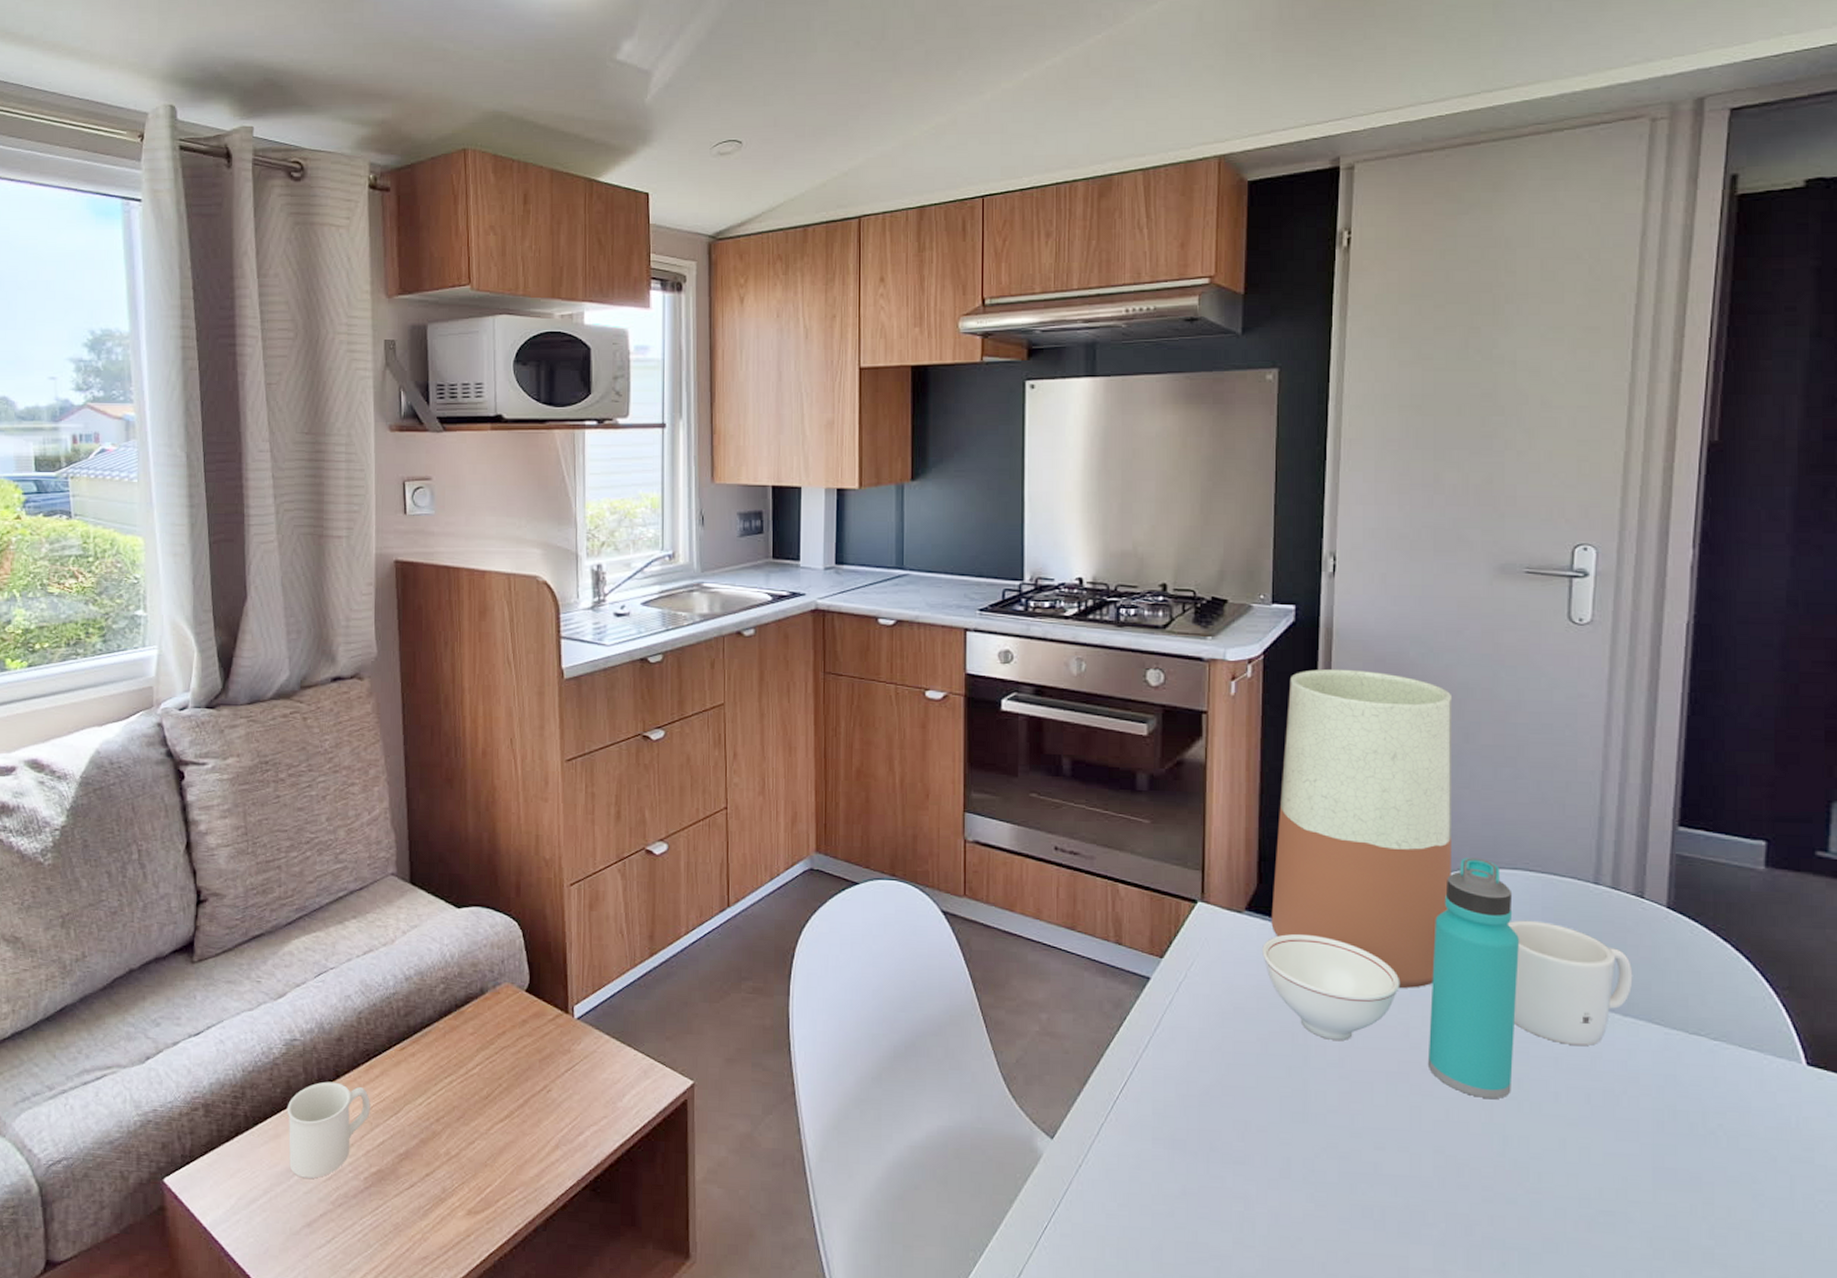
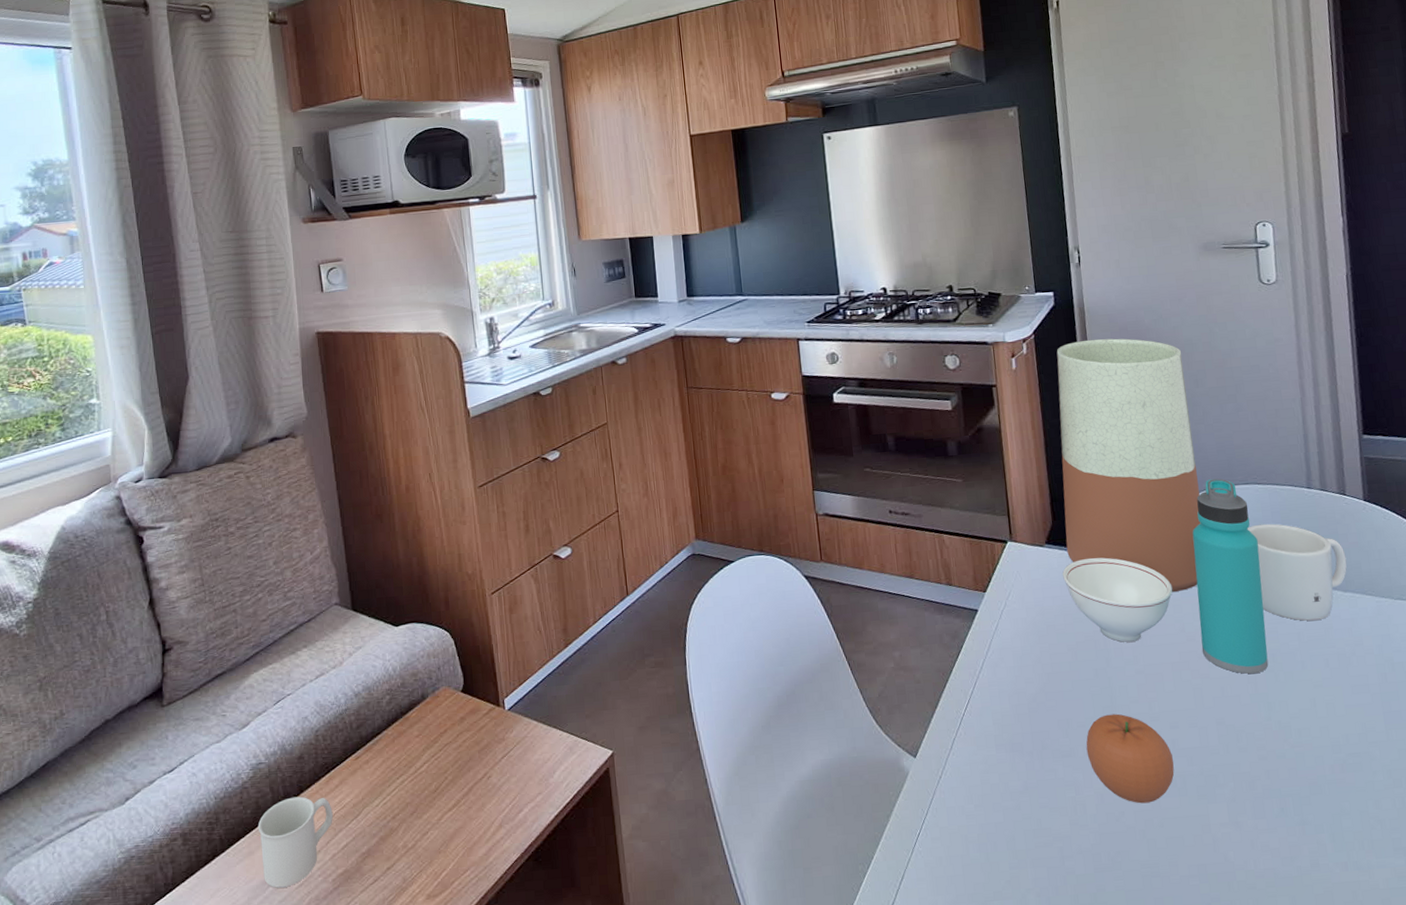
fruit: none [1265,1121,1372,1233] -> present [1086,713,1174,804]

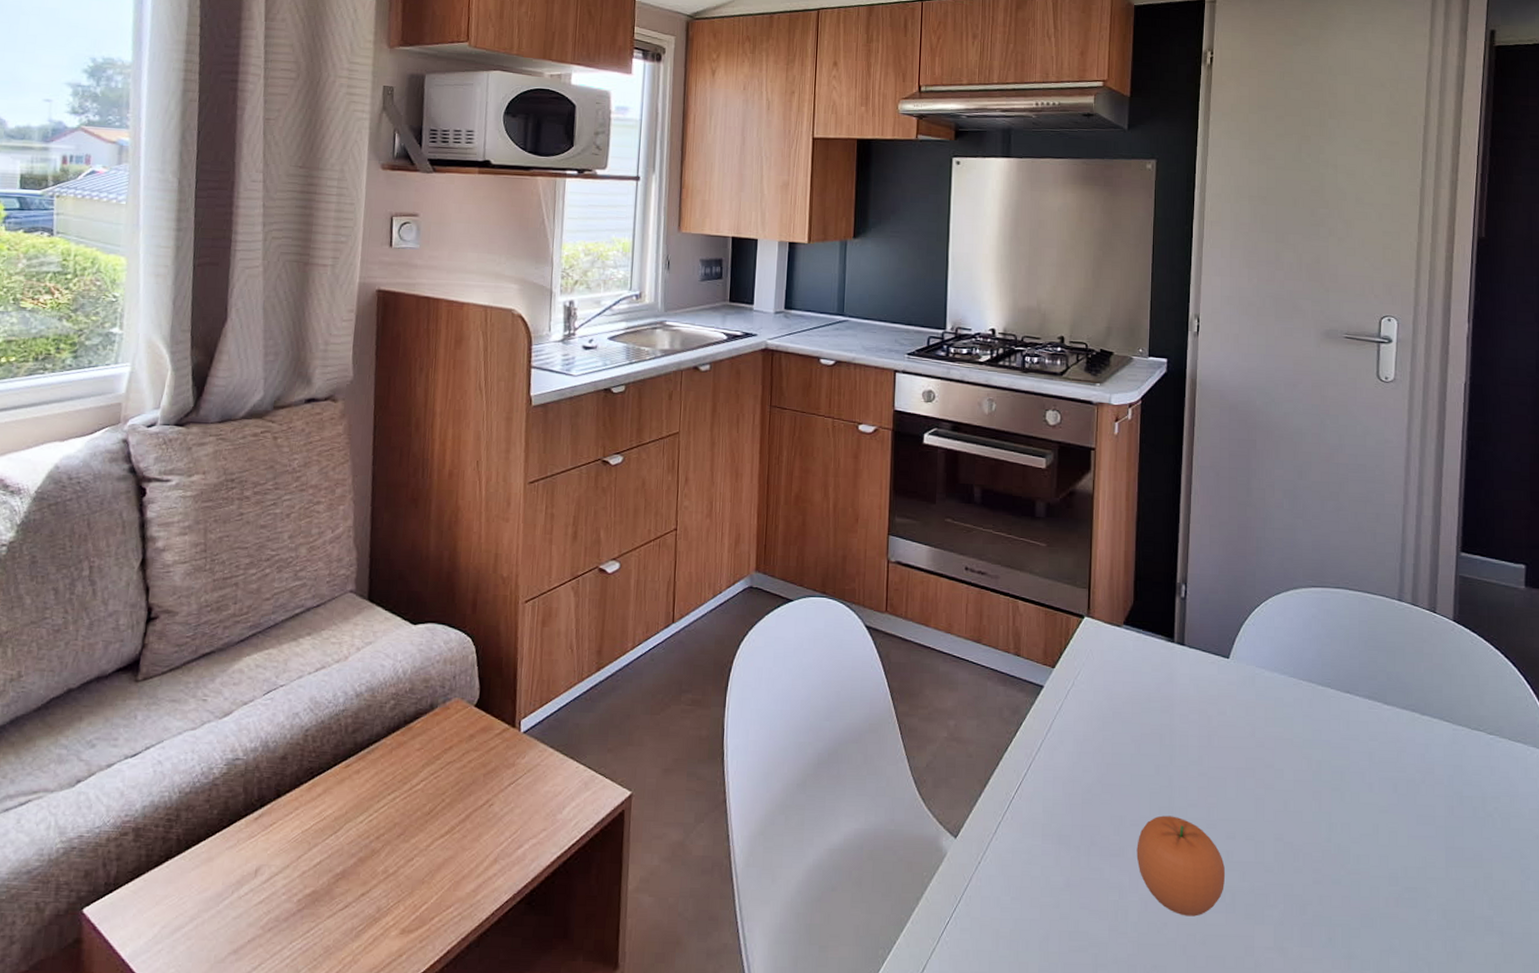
mug: present [257,796,333,888] -> none [220,801,311,903]
vase: present [1056,338,1201,592] -> none [1145,413,1290,693]
bowl: present [1062,557,1173,643] -> none [1137,645,1248,742]
water bottle: present [1192,478,1269,674] -> none [1269,578,1342,791]
mug: present [1247,523,1348,621] -> none [1332,632,1429,742]

